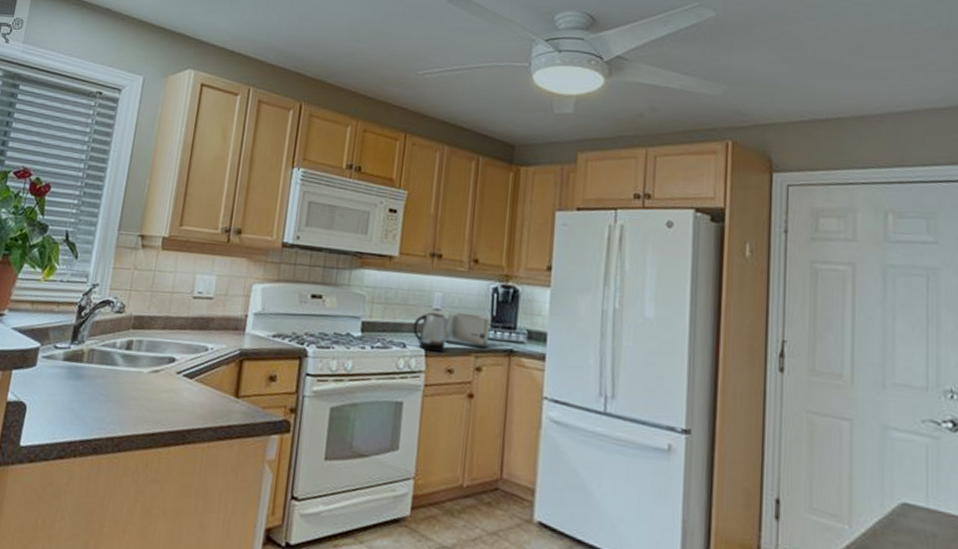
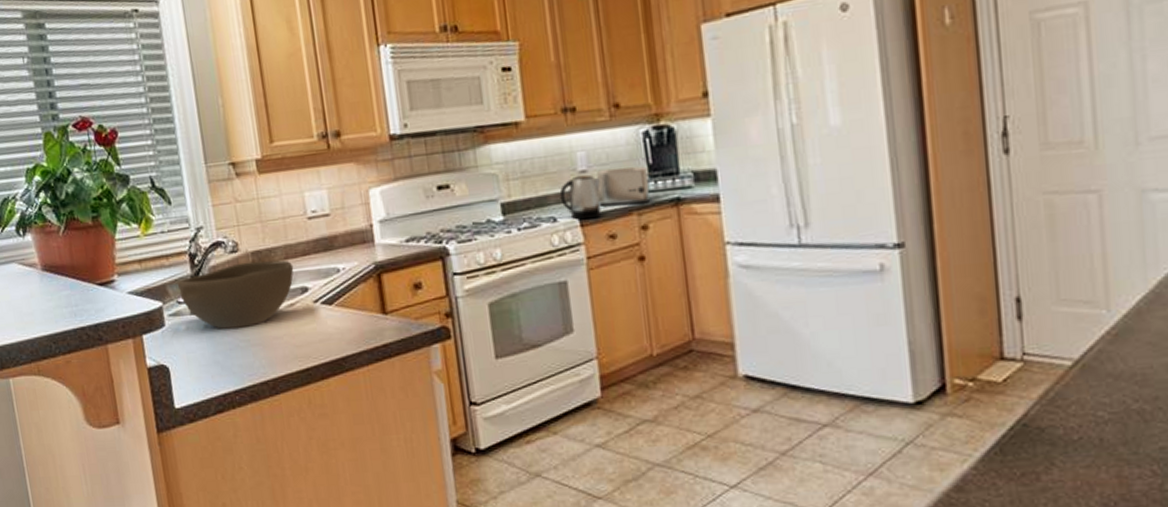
bowl: none [58,323,169,384] -> present [177,260,294,330]

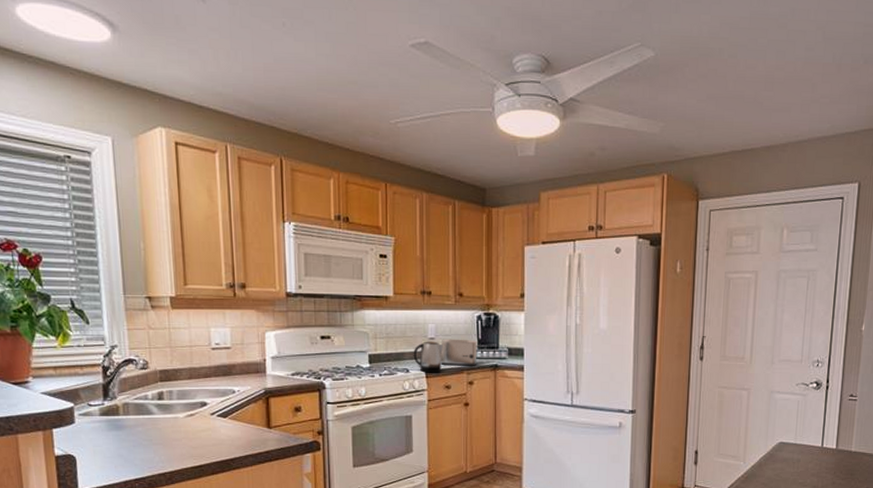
bowl: present [177,260,294,330] -> none [89,378,196,431]

